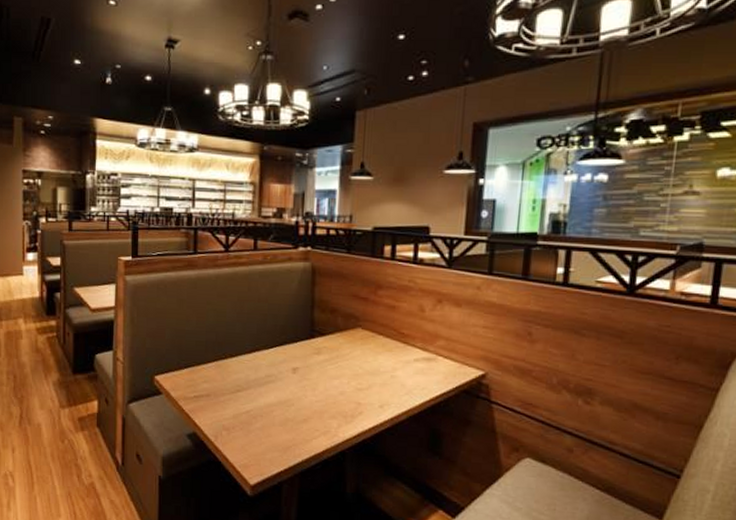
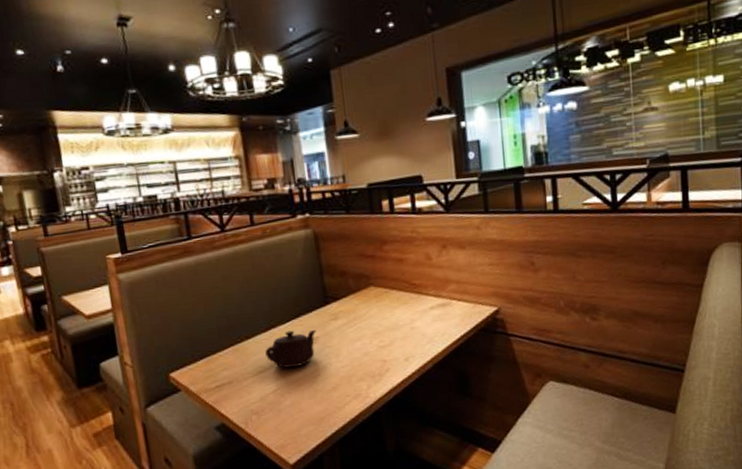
teapot: none [246,356,298,393] -> present [265,330,316,368]

